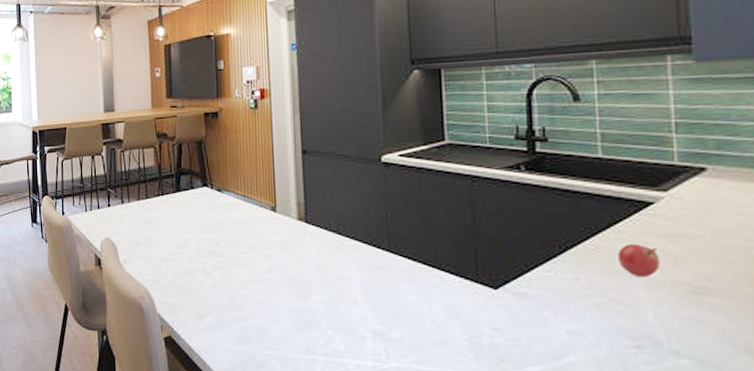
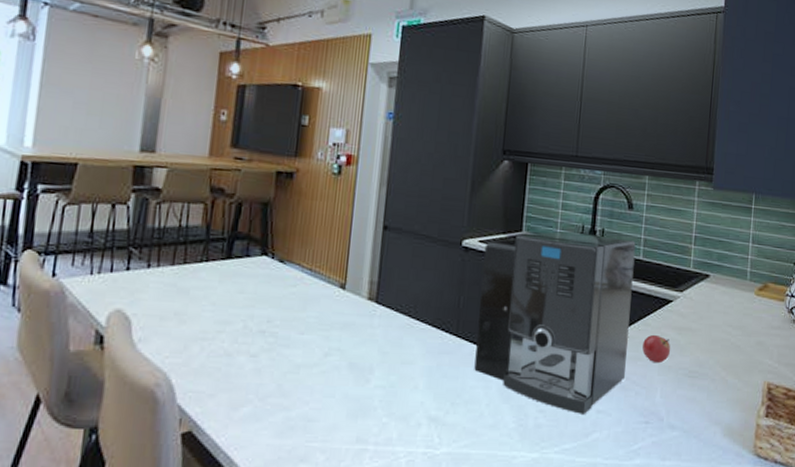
coffee machine: none [405,134,598,335] -> present [474,230,636,414]

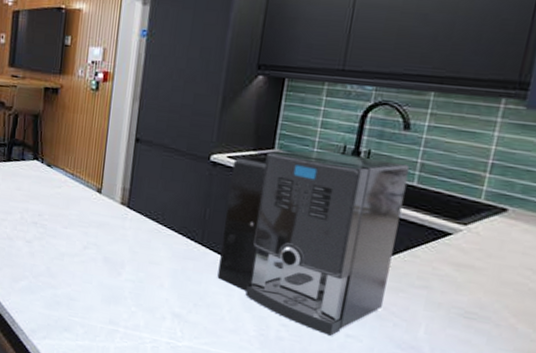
fruit: present [642,334,671,364] -> none [406,267,444,298]

